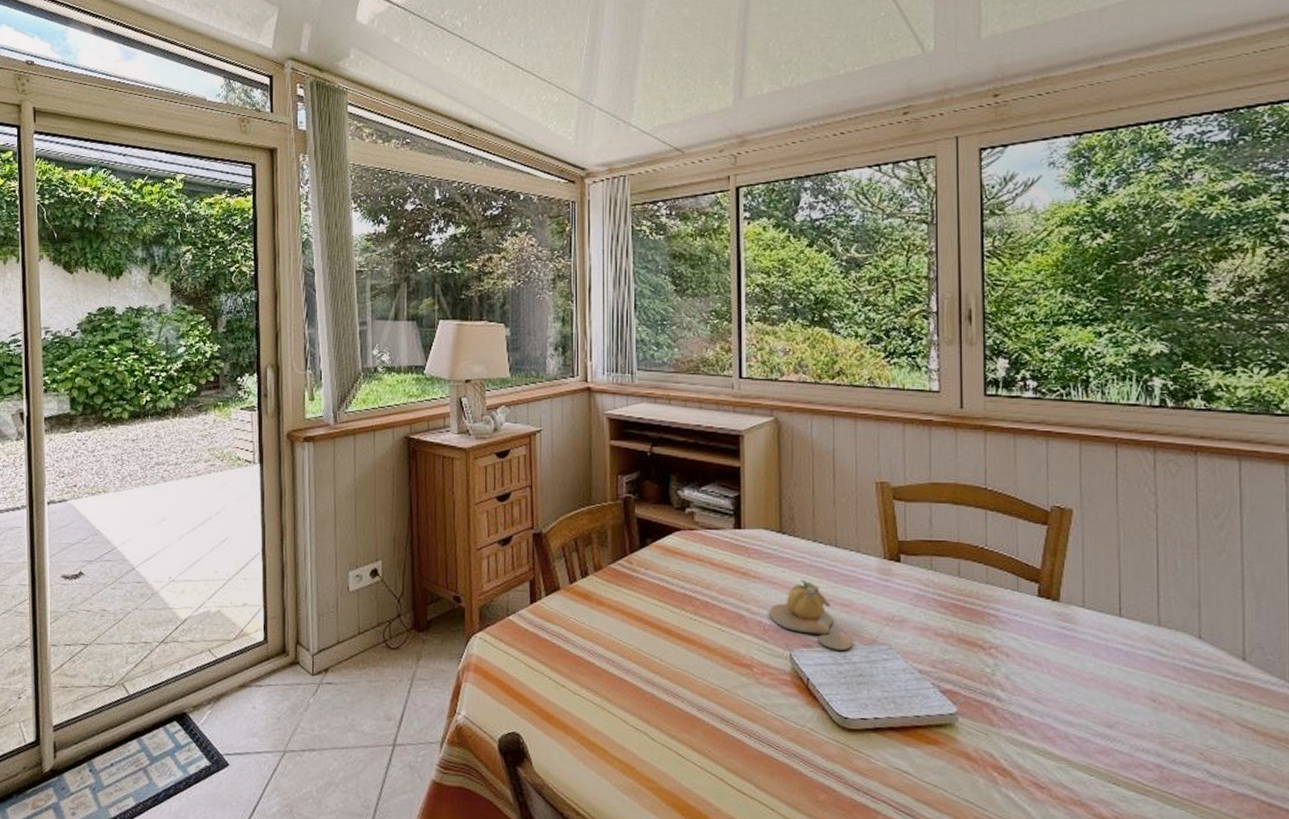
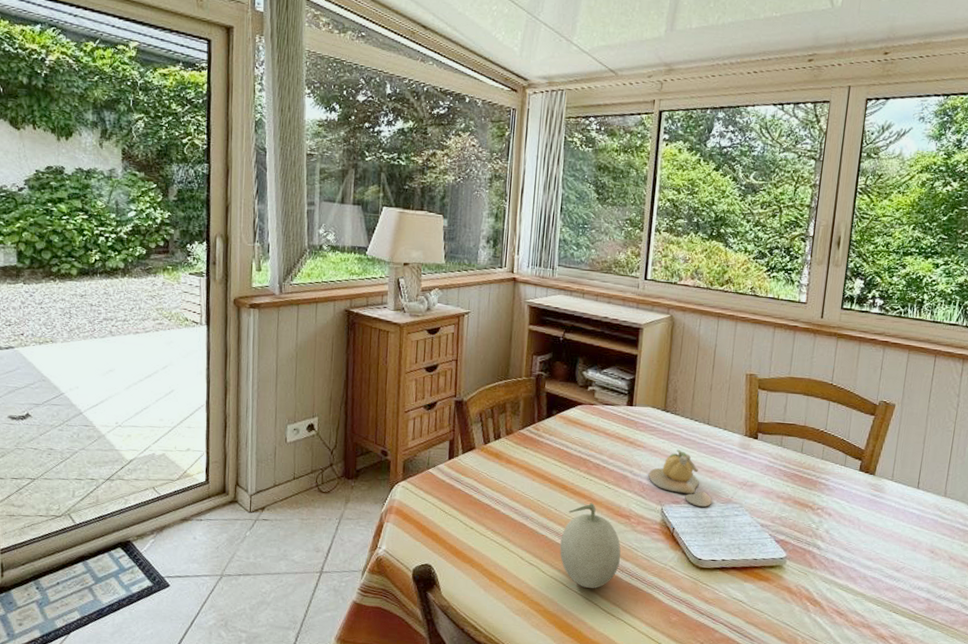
fruit: none [670,649,746,759] -> present [560,502,621,588]

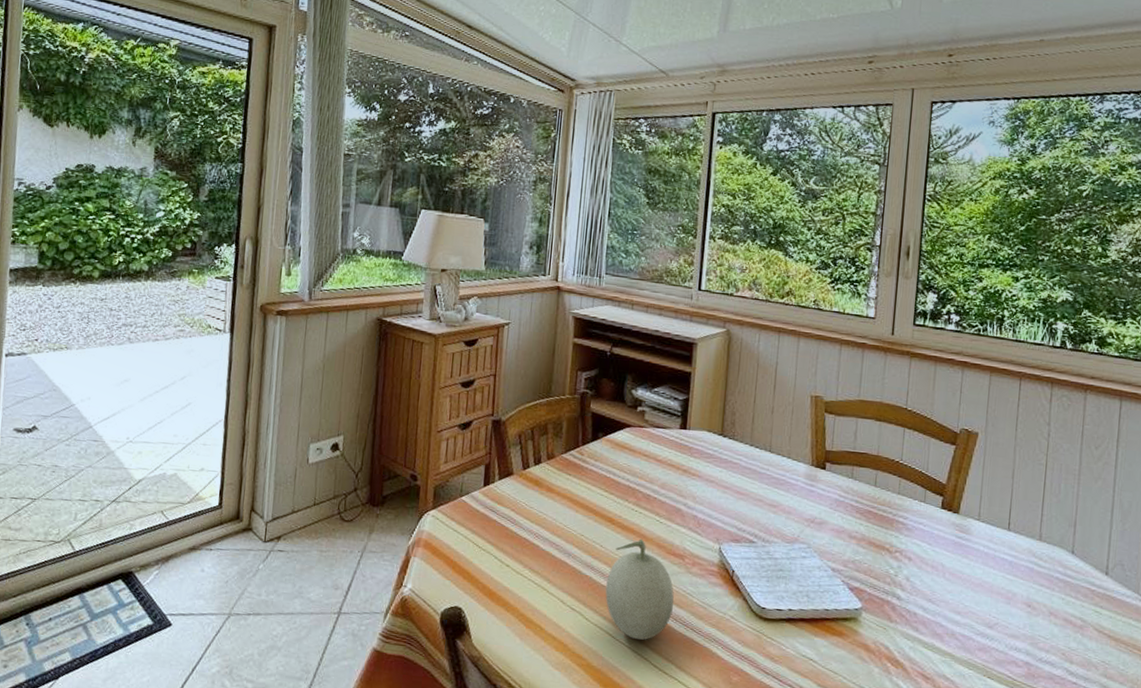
decorative pumpkin: present [648,449,713,507] -> none [704,480,777,547]

